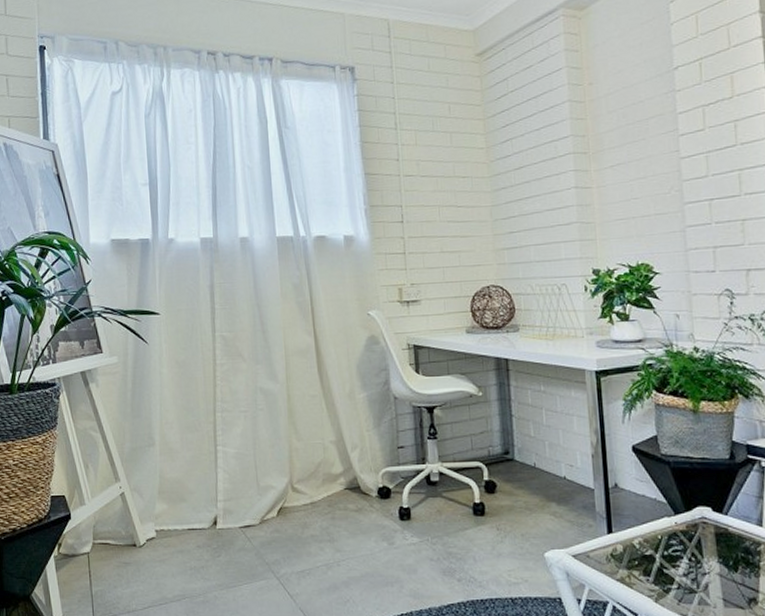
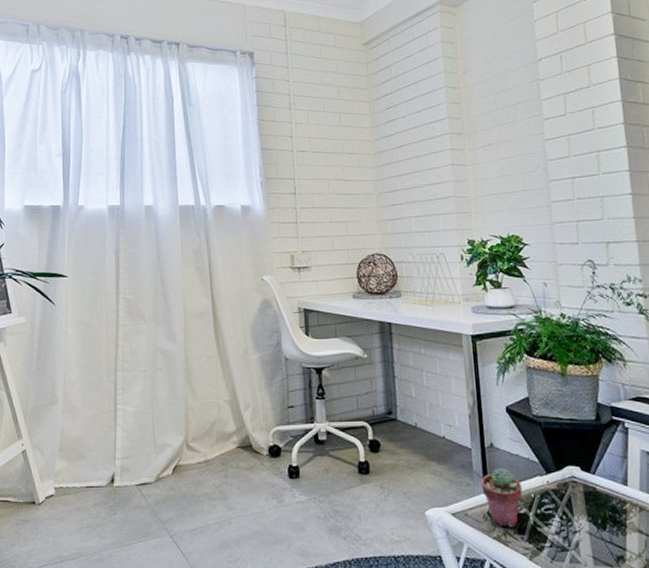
potted succulent: none [604,508,649,569] -> present [481,468,523,527]

